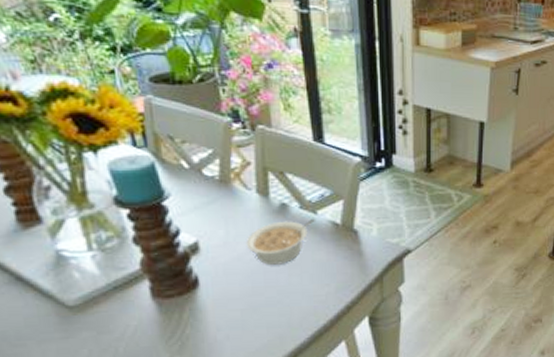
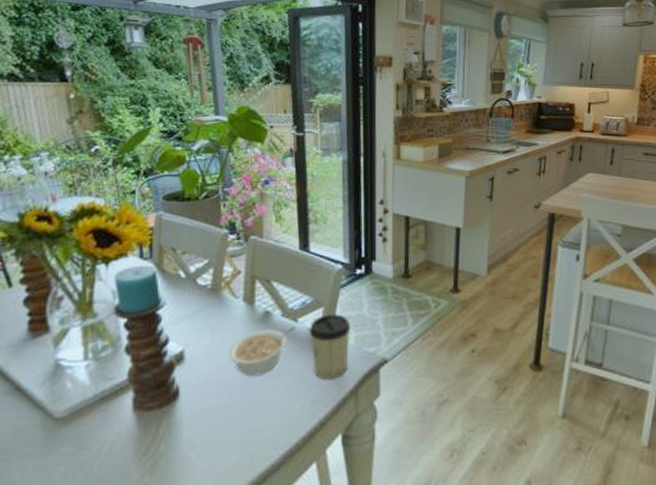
cup: none [330,206,373,268] -> present [309,314,351,380]

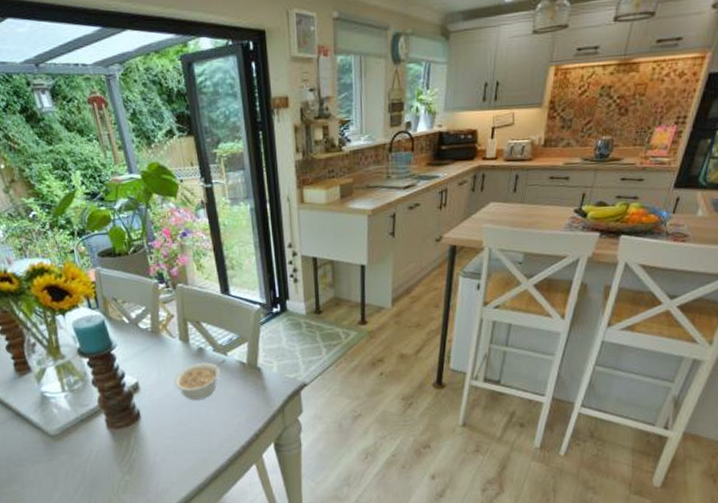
cup: present [309,314,351,380] -> none [238,347,273,401]

